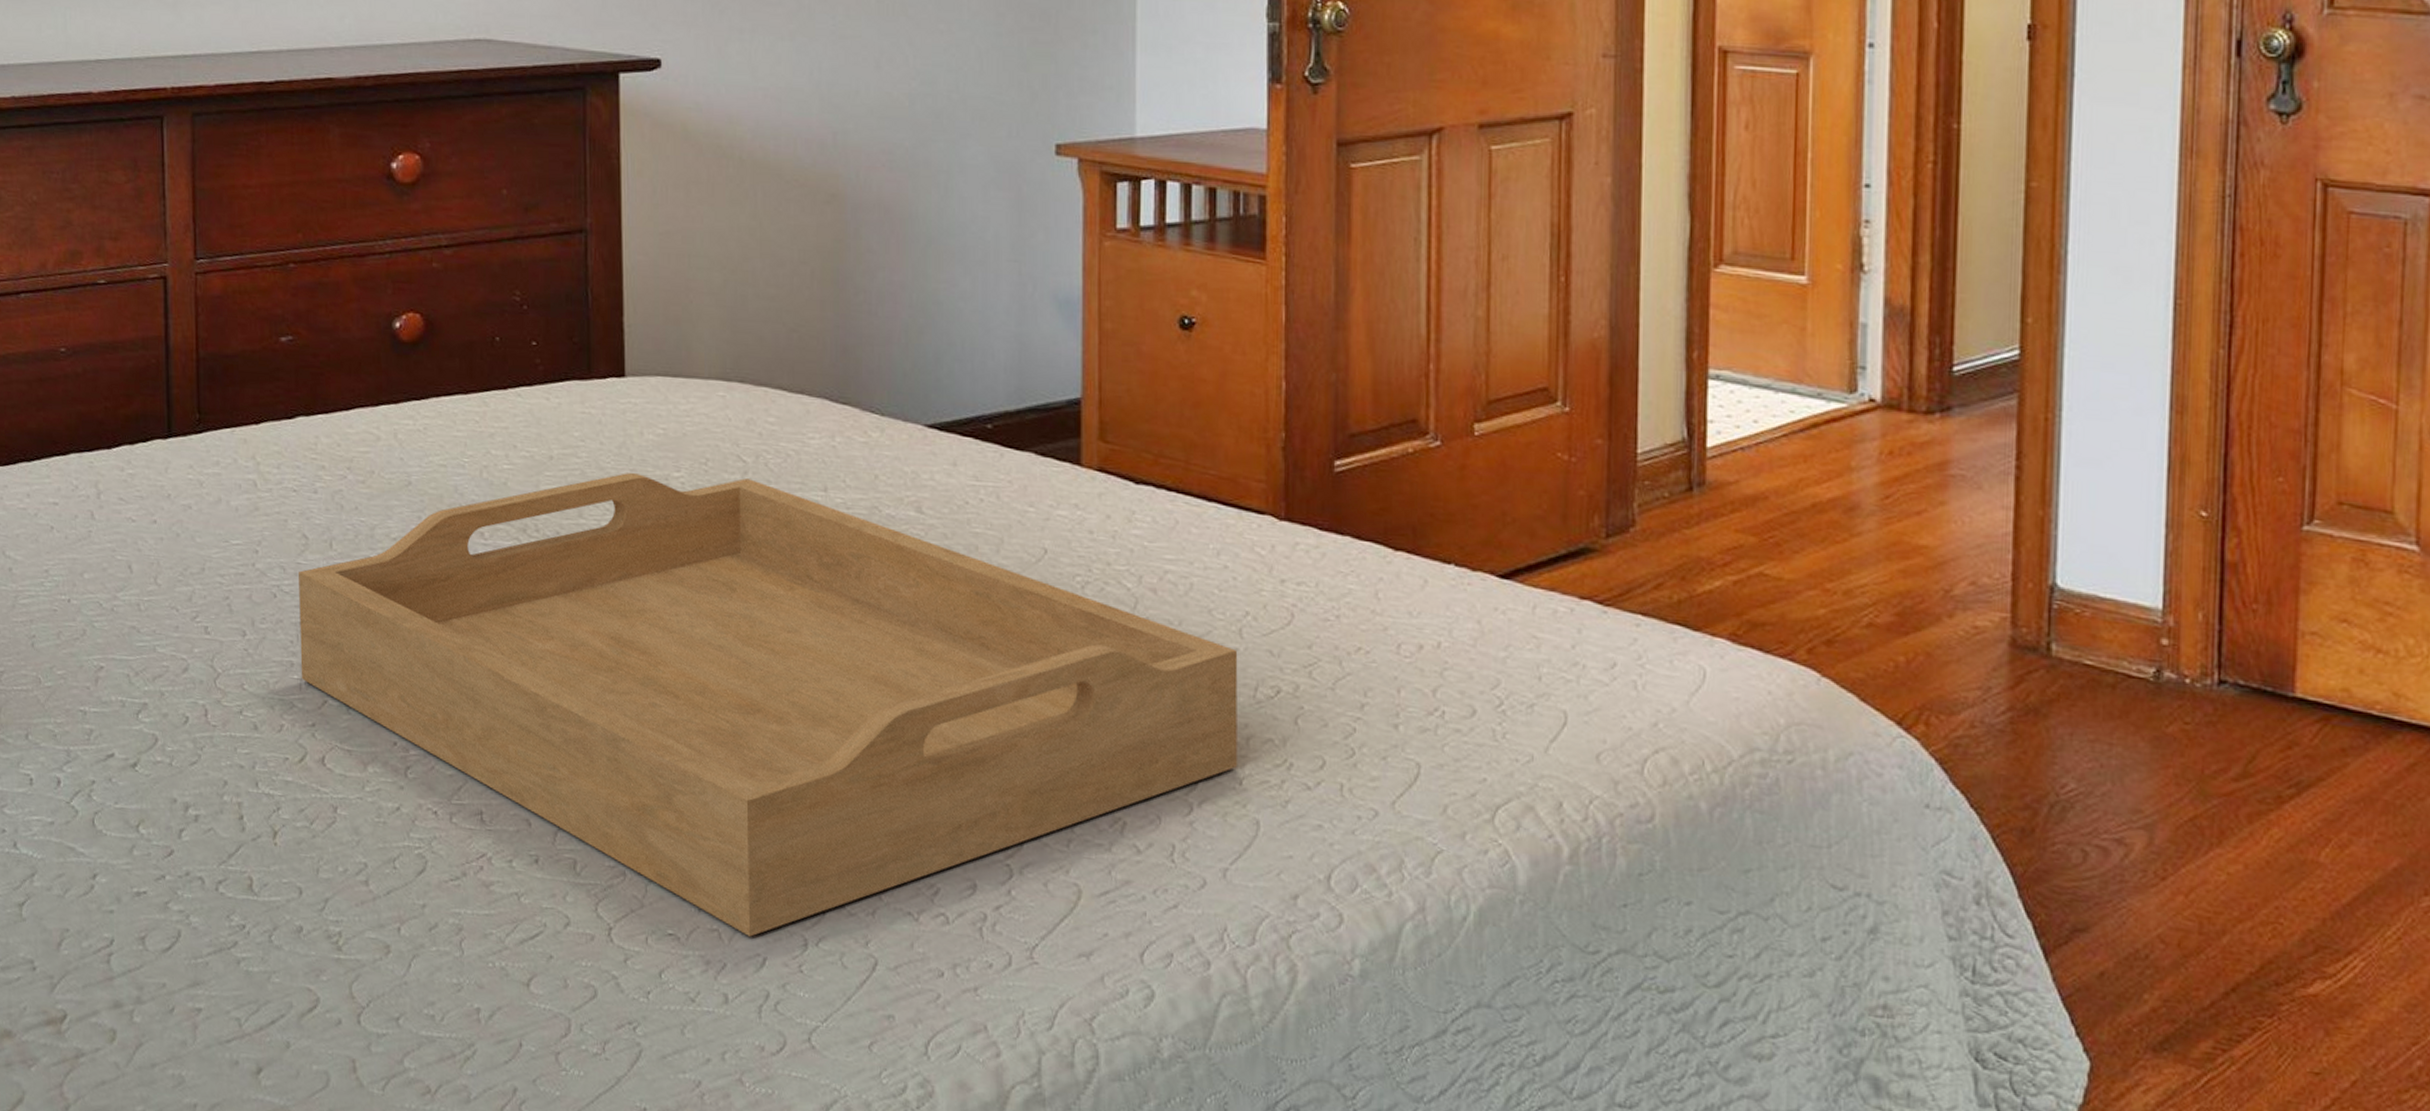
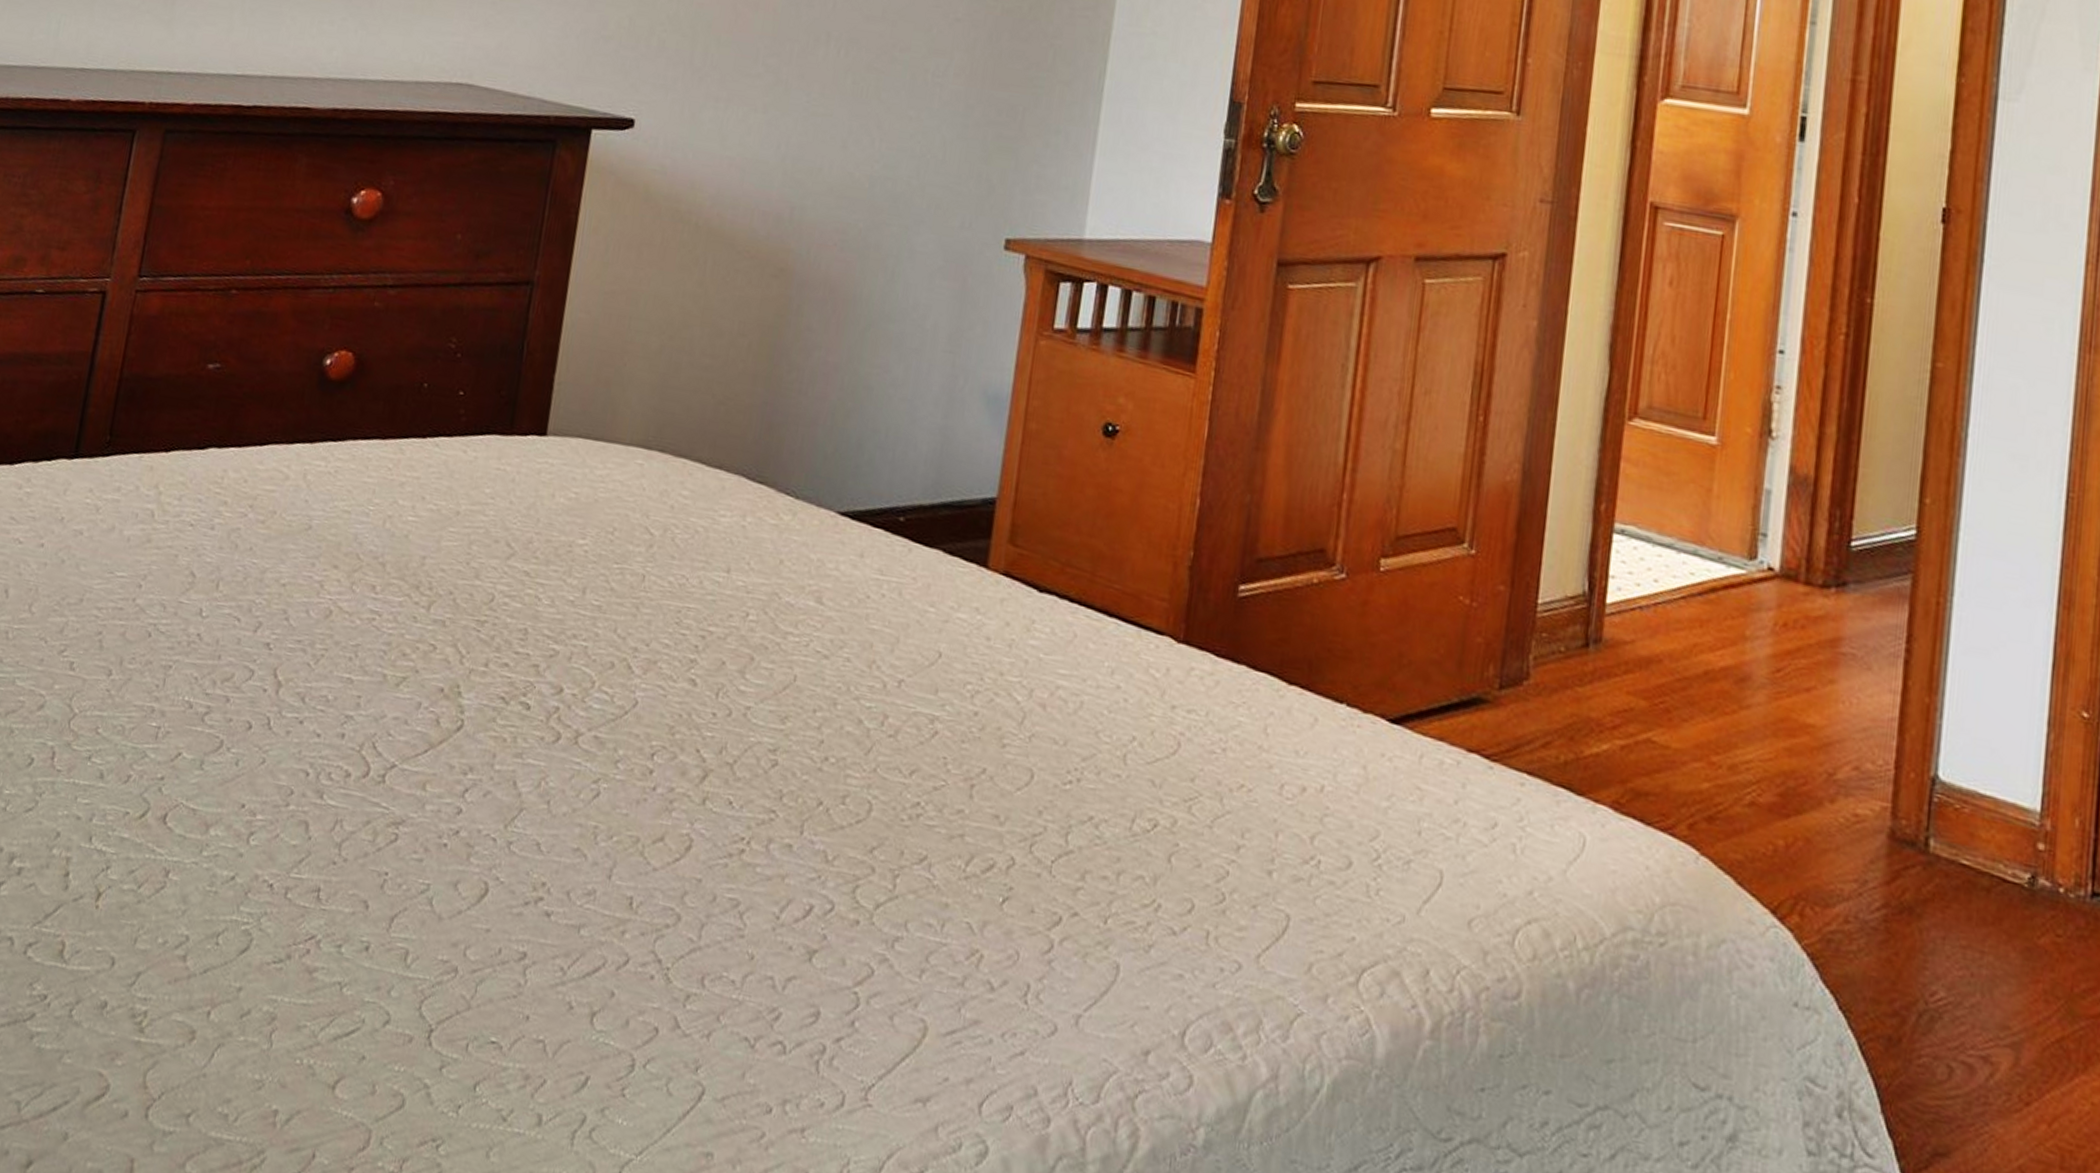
serving tray: present [299,472,1238,937] -> none [159,535,1120,1052]

